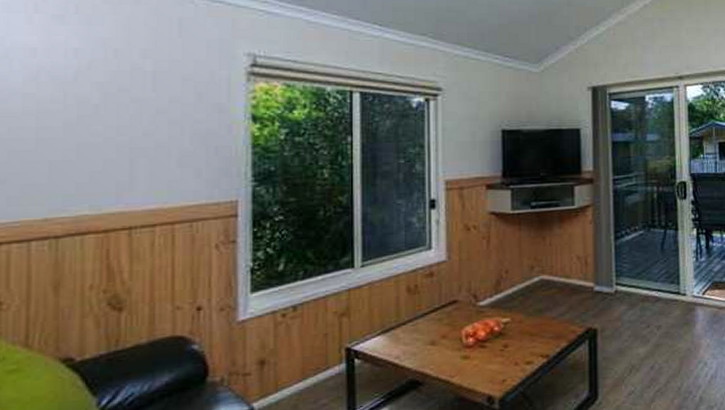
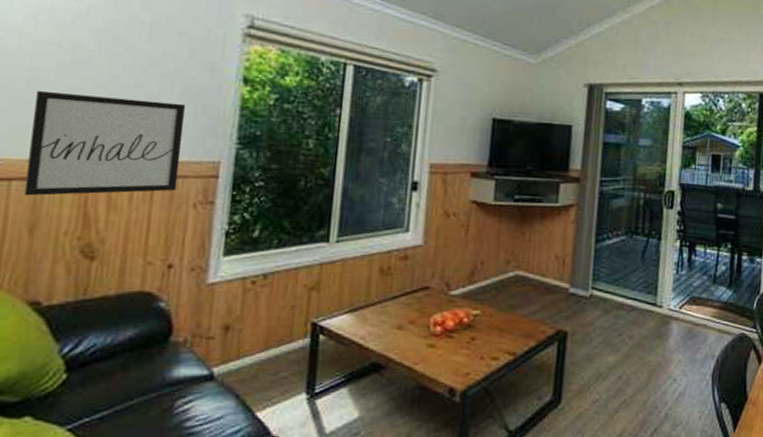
wall art: none [44,148,198,255] -> present [24,90,186,196]

